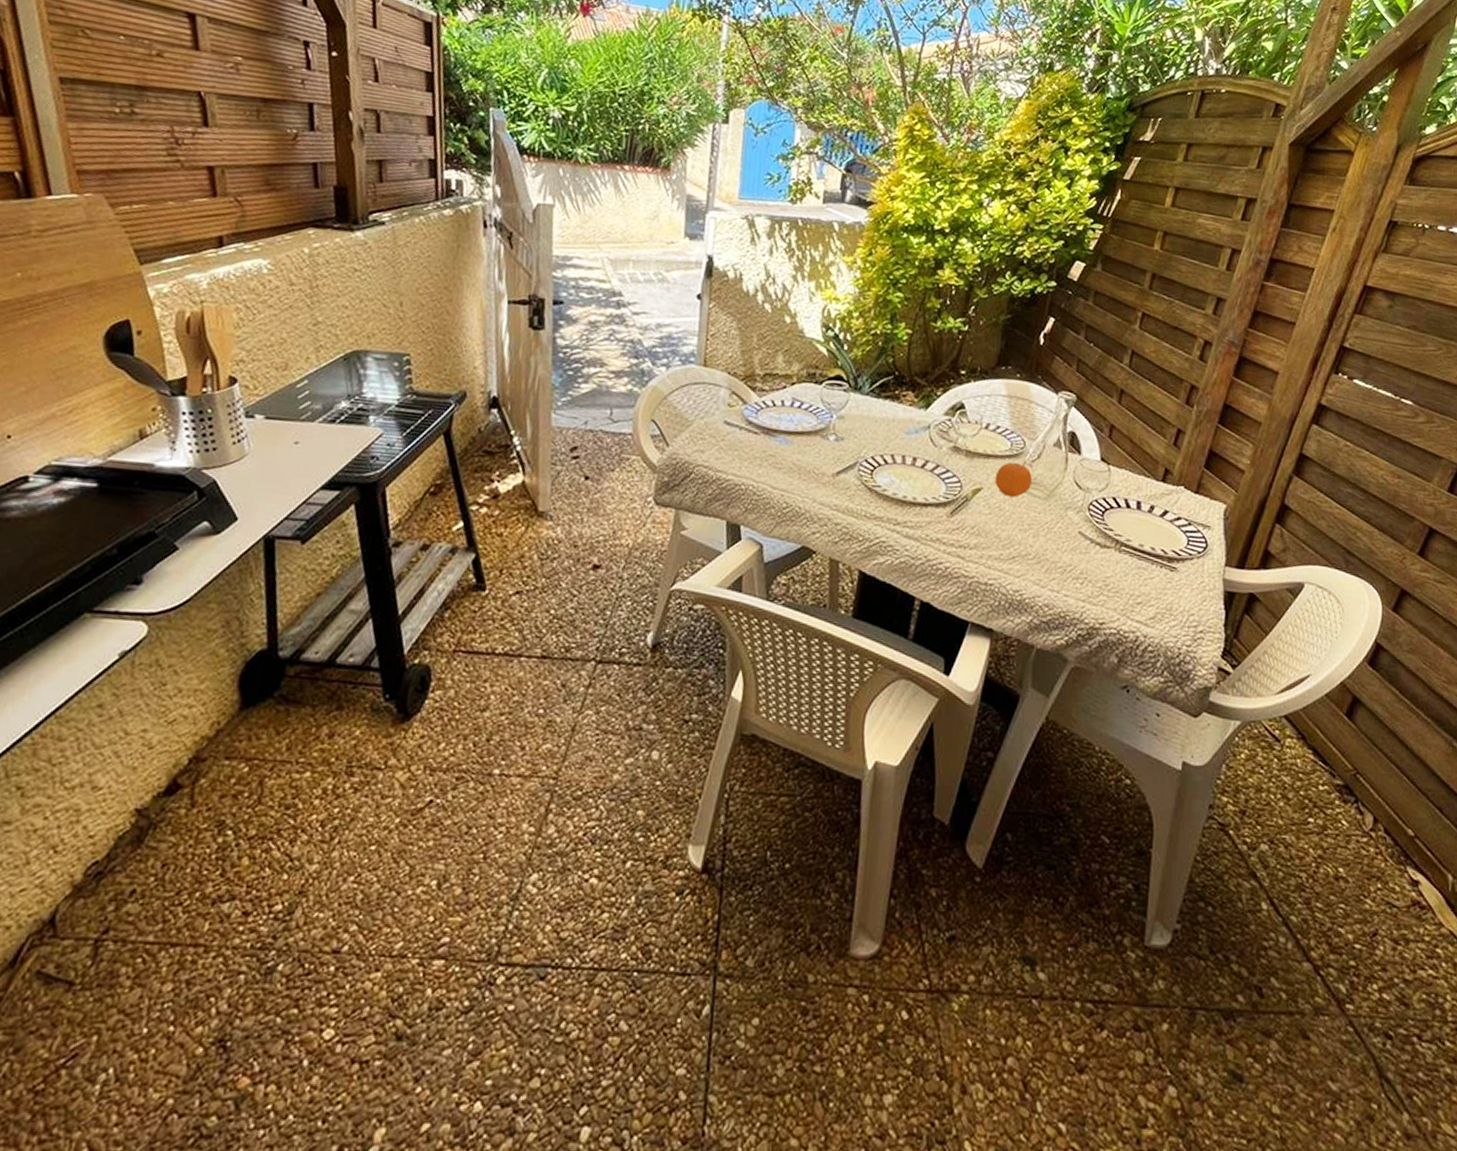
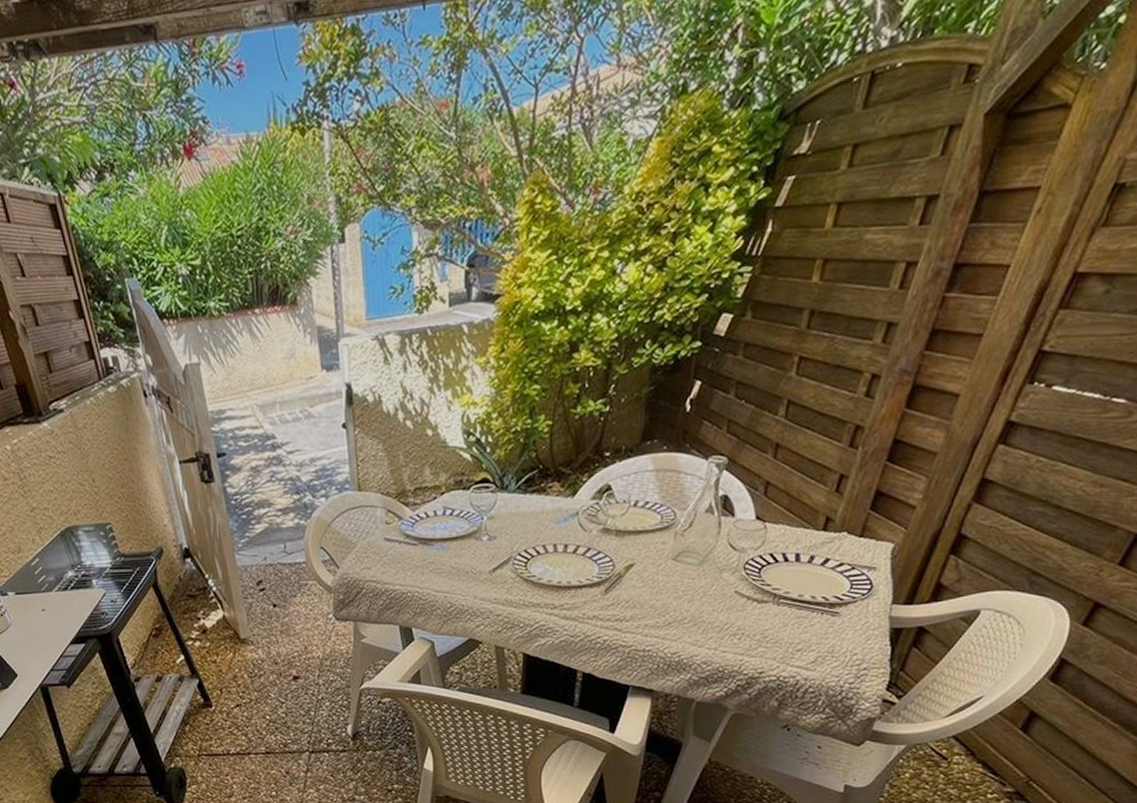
fruit: present [995,462,1032,497] -> none [647,534,684,568]

